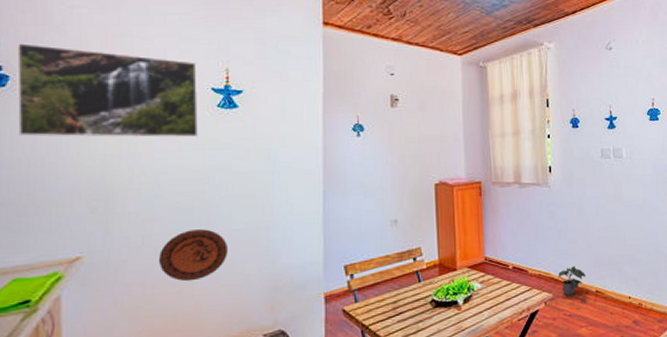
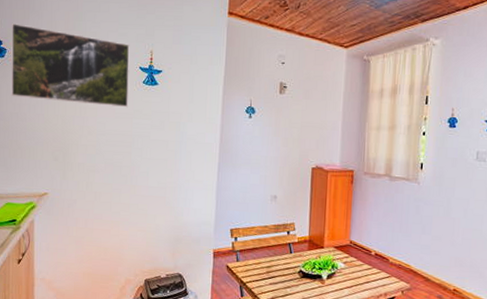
decorative plate: present [158,229,228,282] -> none [96,183,145,223]
potted plant: present [558,266,586,297] -> none [418,262,445,290]

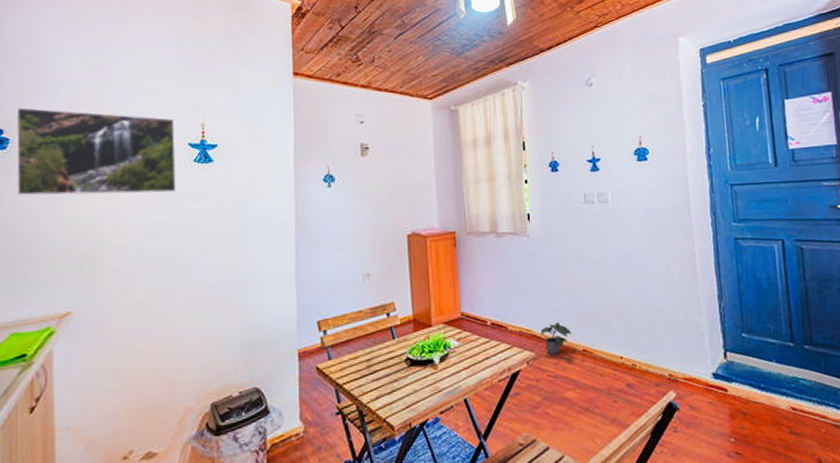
potted plant: none [418,262,445,290] -> present [541,323,571,356]

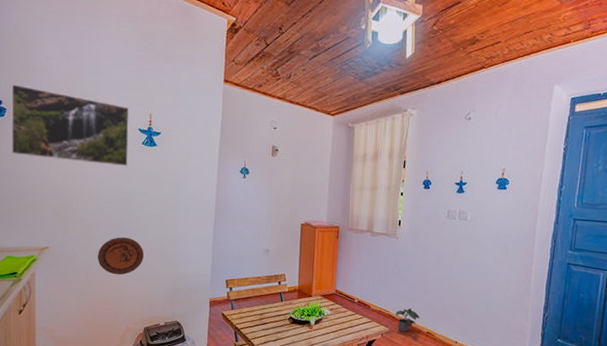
decorative plate: none [140,284,204,337] -> present [97,237,144,275]

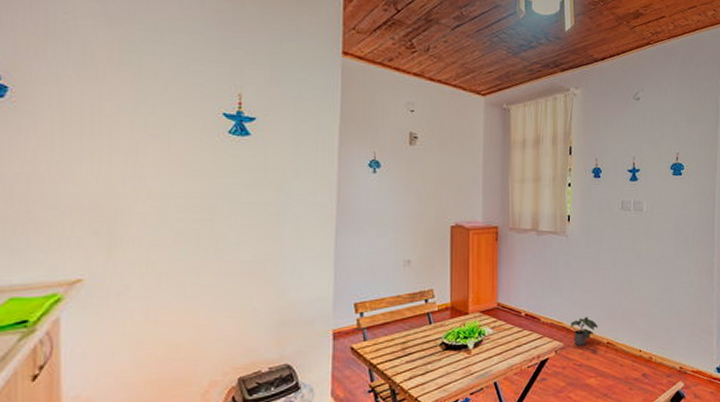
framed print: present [11,84,130,166] -> none [16,52,209,163]
decorative plate: present [97,237,144,275] -> none [162,258,235,310]

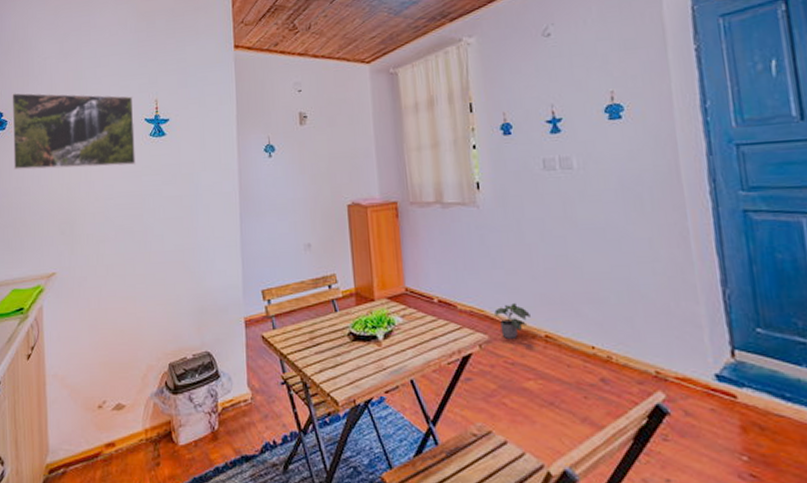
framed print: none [16,52,209,163] -> present [12,92,135,170]

